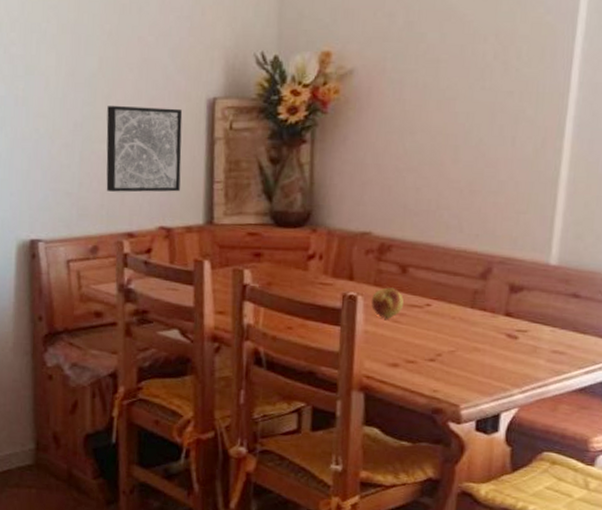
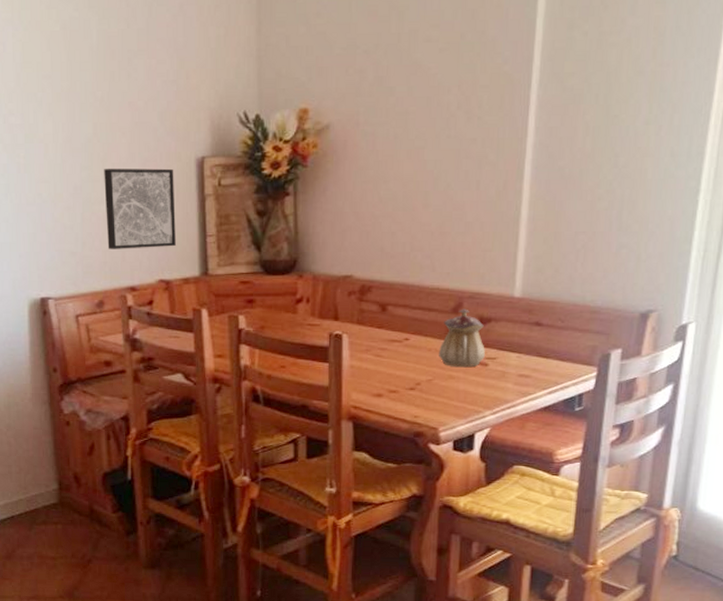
fruit: present [372,287,404,318] -> none [356,325,384,353]
teapot: none [463,274,516,339] -> present [439,309,485,367]

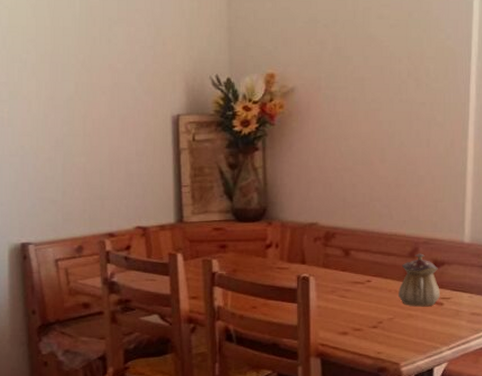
wall art: present [104,168,176,249] -> none [85,123,152,198]

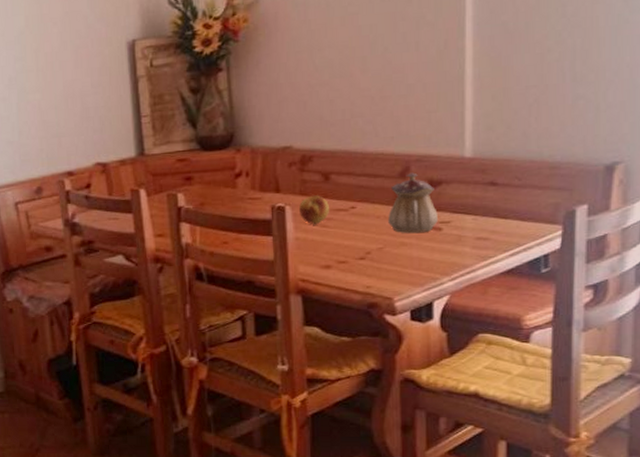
fruit: none [322,268,348,294] -> present [299,195,329,224]

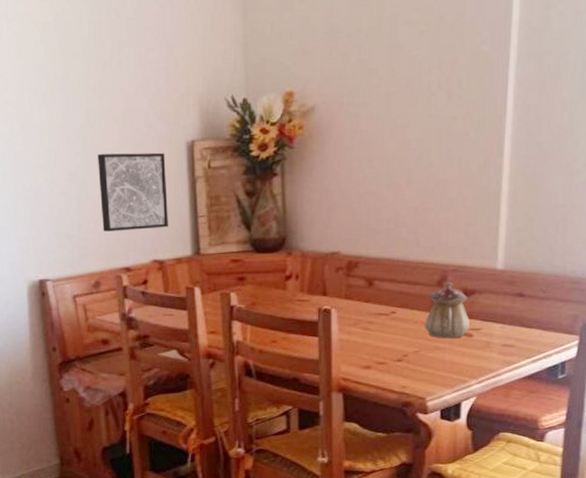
wall art: none [37,53,111,136] -> present [98,152,168,232]
fruit: present [299,195,329,224] -> none [344,299,371,327]

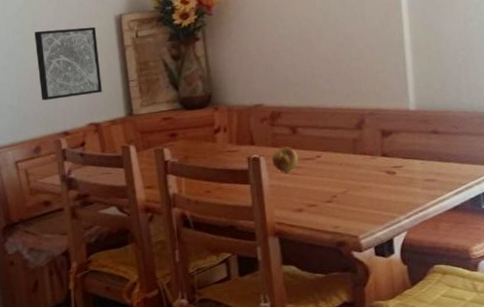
fruit: none [344,299,371,327] -> present [272,146,298,172]
teapot: present [425,282,470,338] -> none [349,124,392,178]

